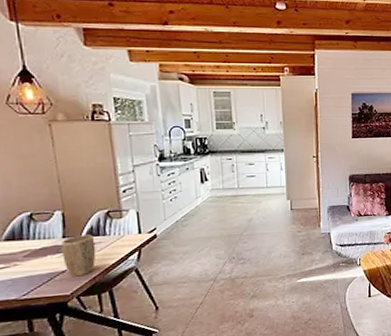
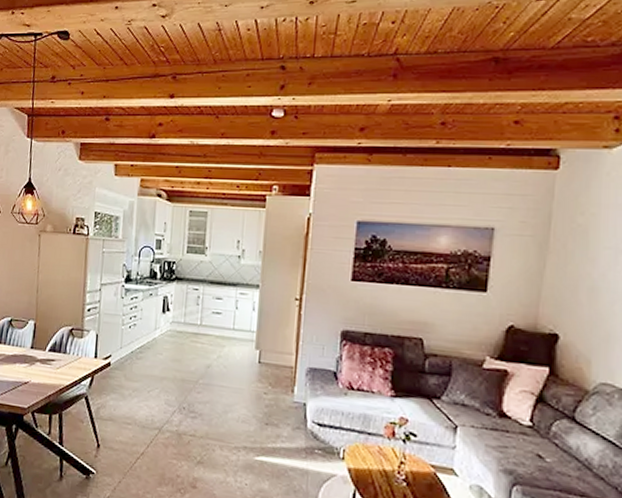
plant pot: present [61,234,96,277] -> none [27,348,56,392]

